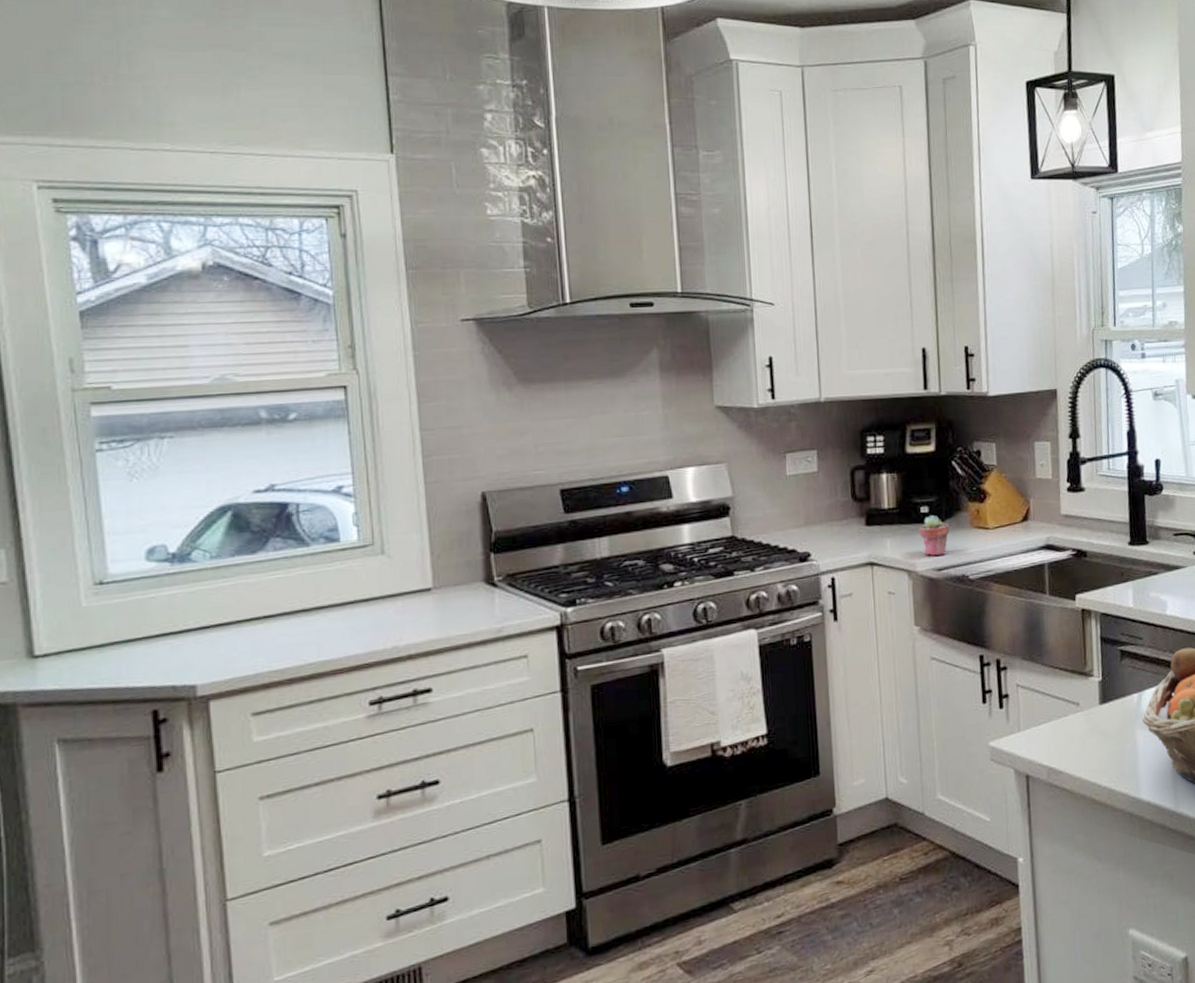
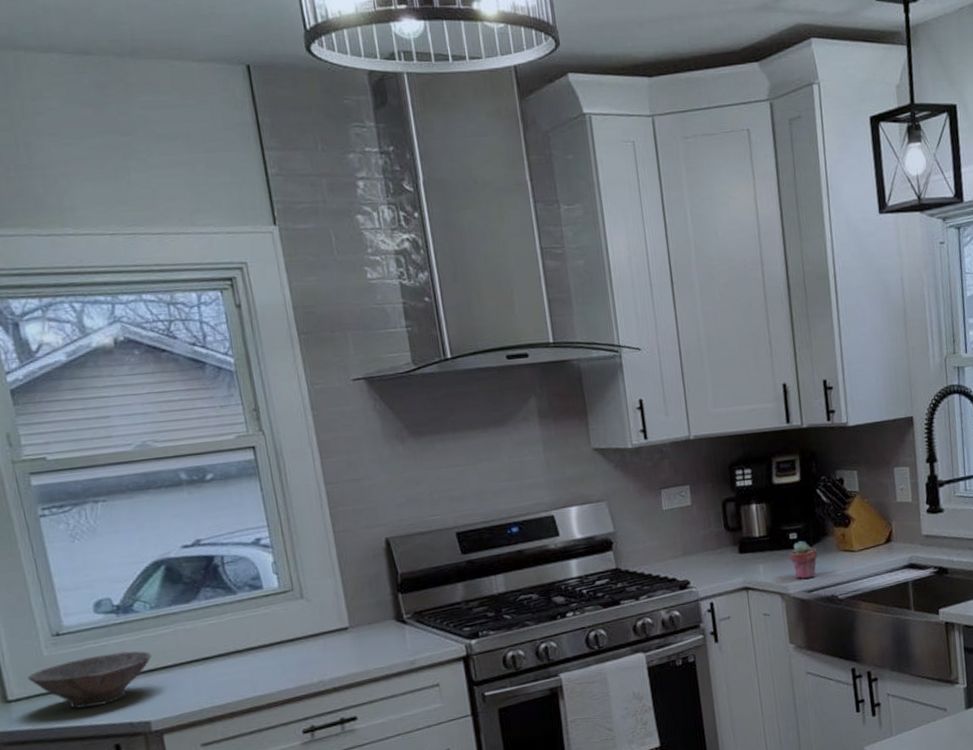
bowl: none [61,604,206,668] -> present [28,651,152,709]

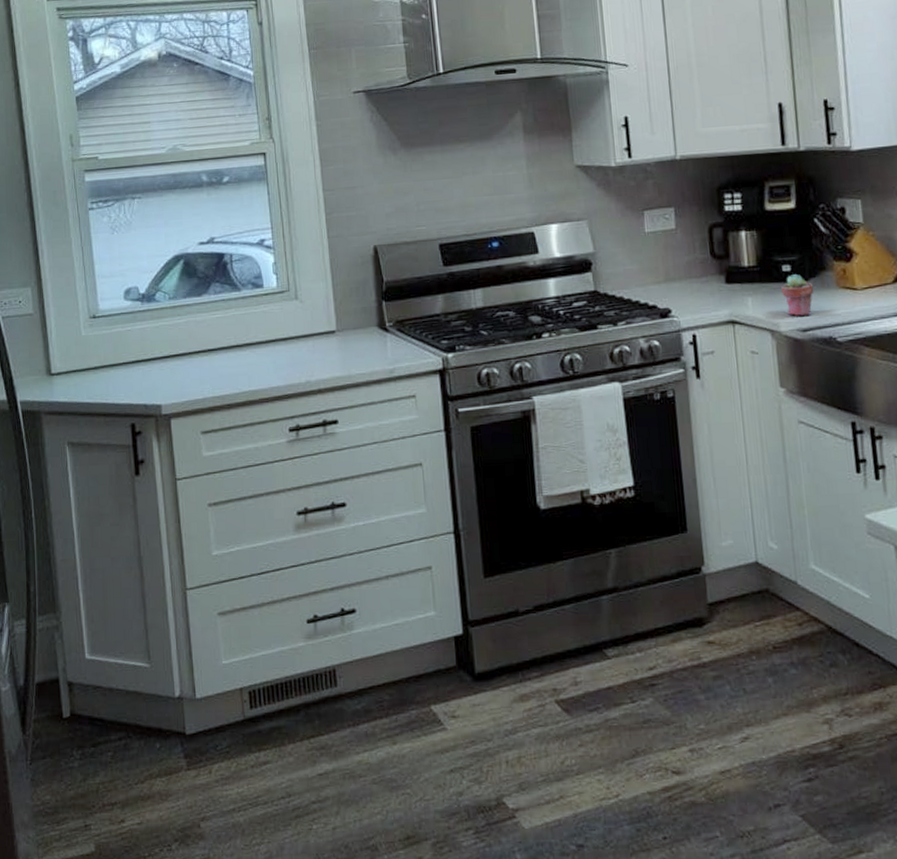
bowl: present [28,651,152,709] -> none [68,337,167,387]

